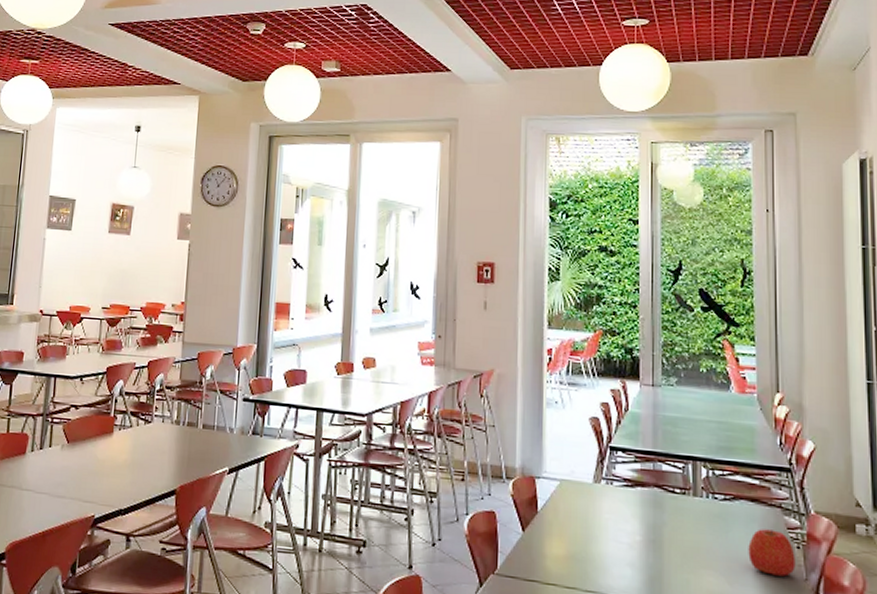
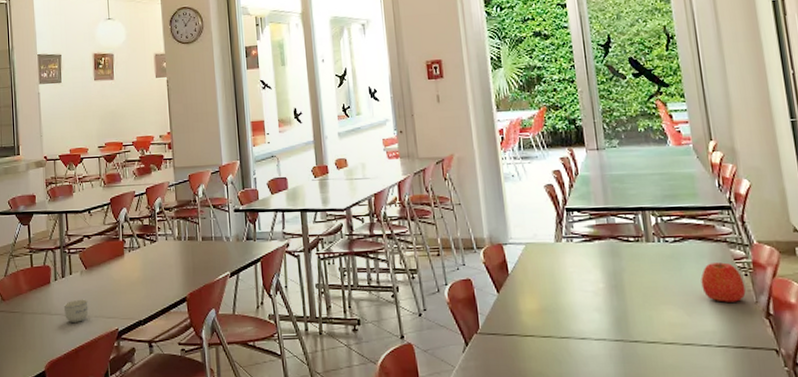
cup: none [36,476,65,502] -> present [63,299,89,322]

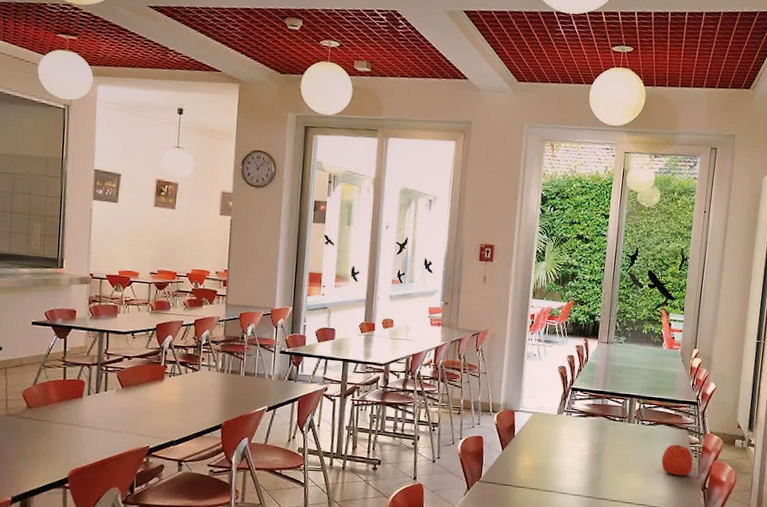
cup: present [63,299,89,322] -> none [94,415,121,436]

